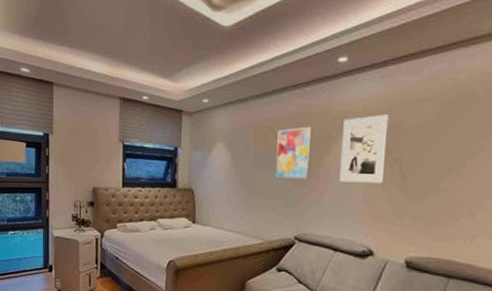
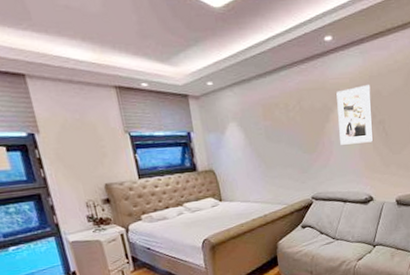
wall art: present [275,126,312,180] -> none [283,100,316,150]

